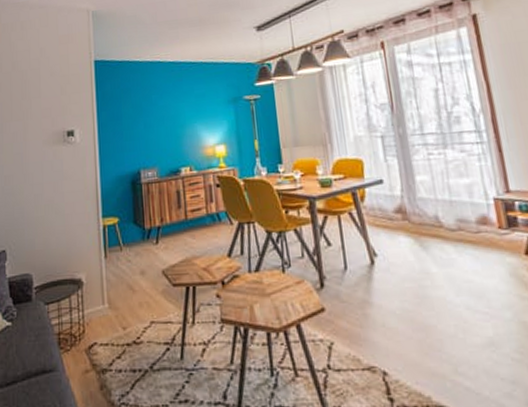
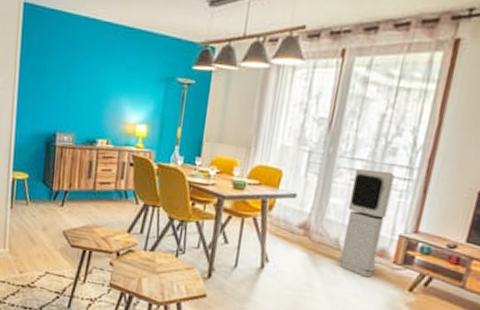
air purifier: none [429,139,484,250] -> present [338,168,395,278]

